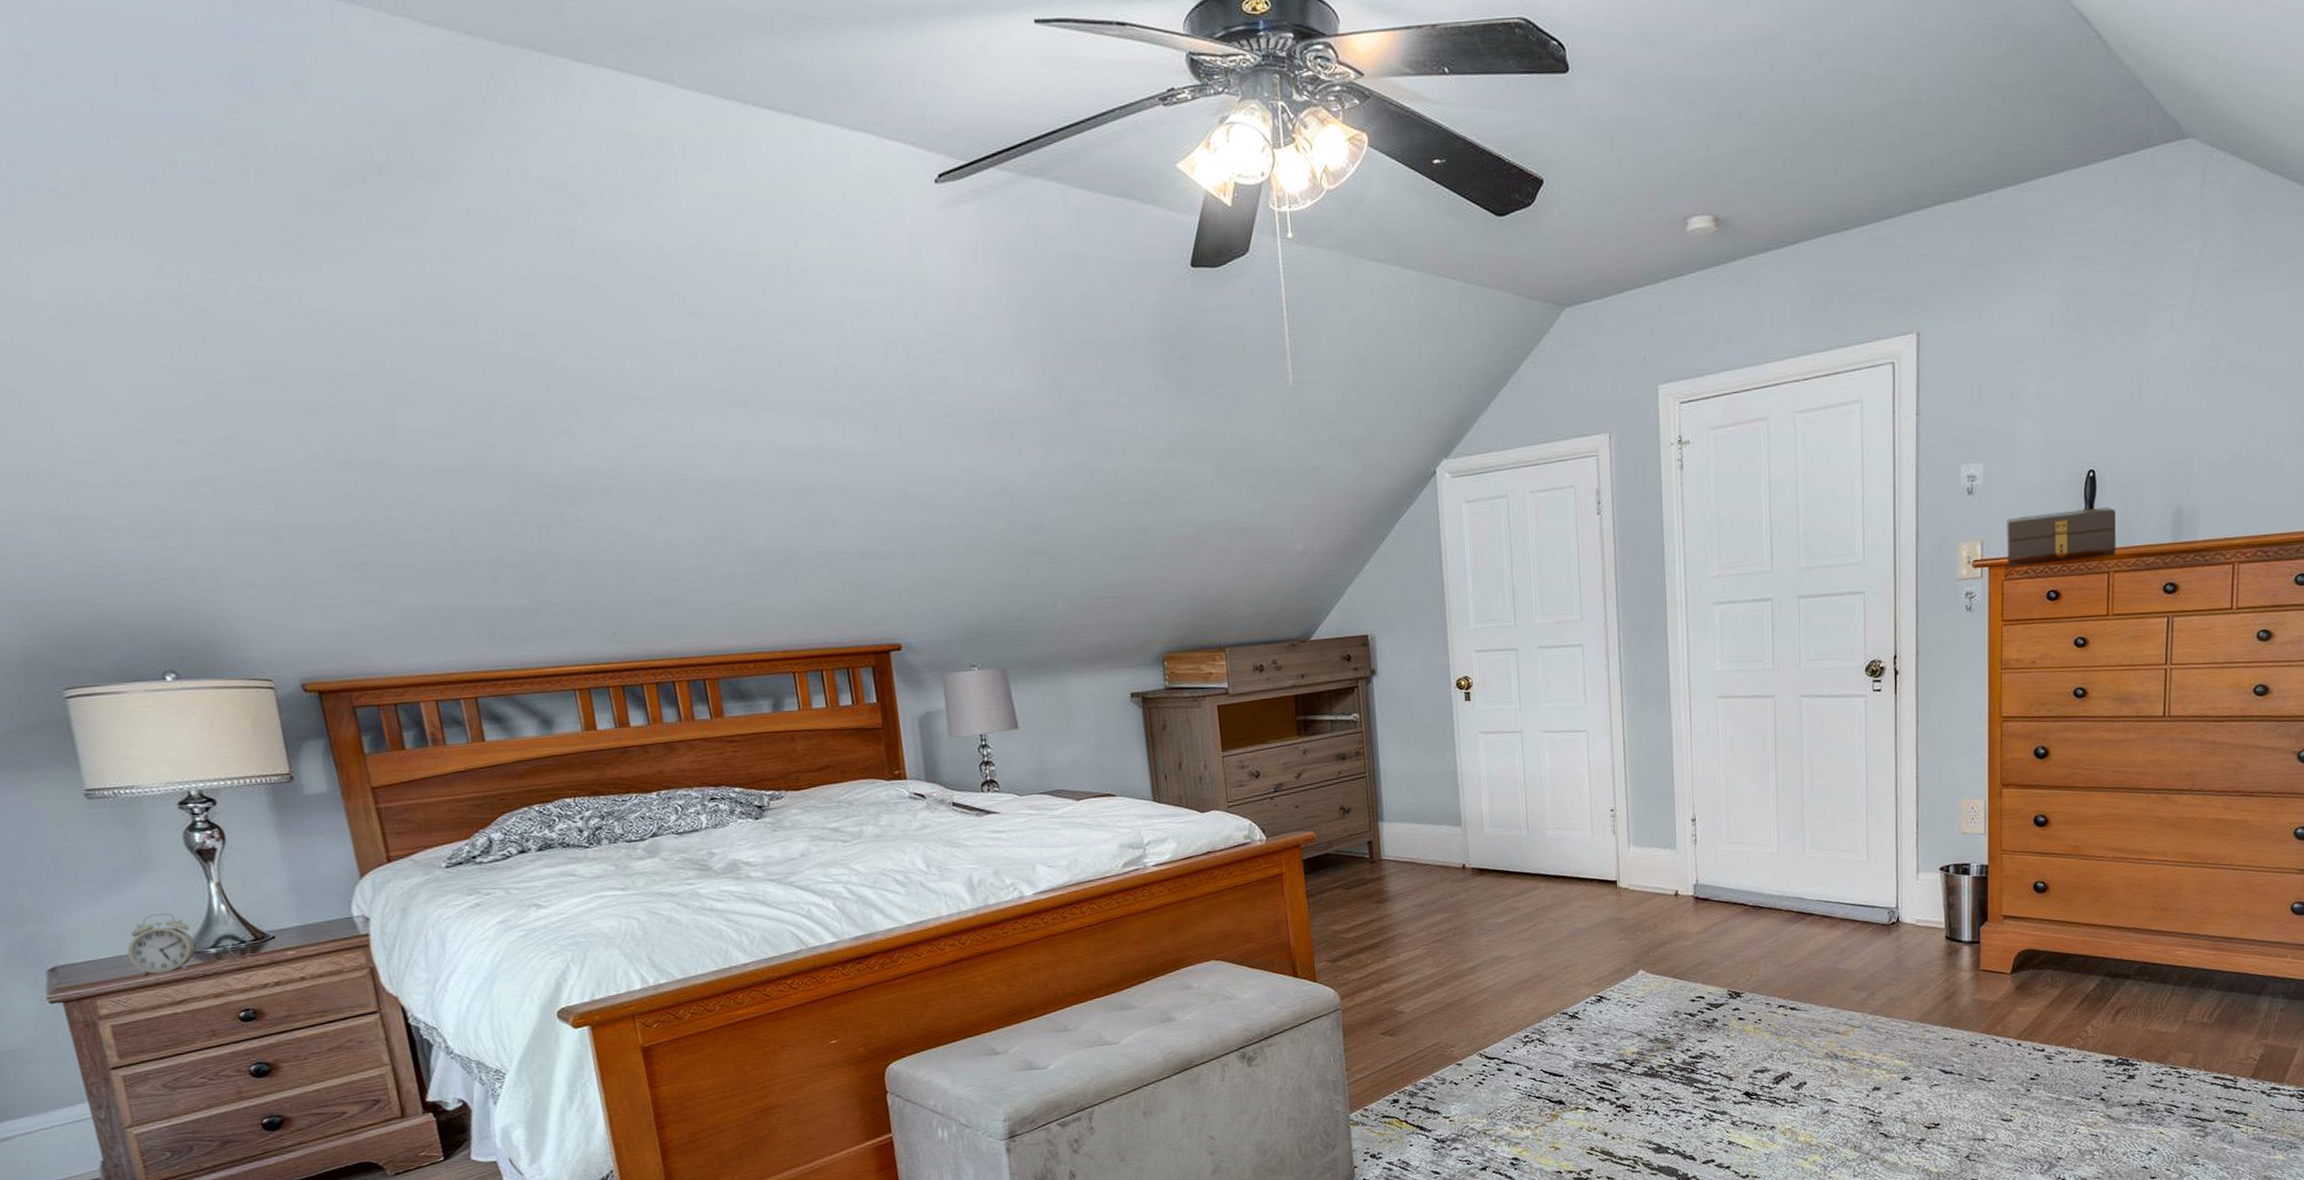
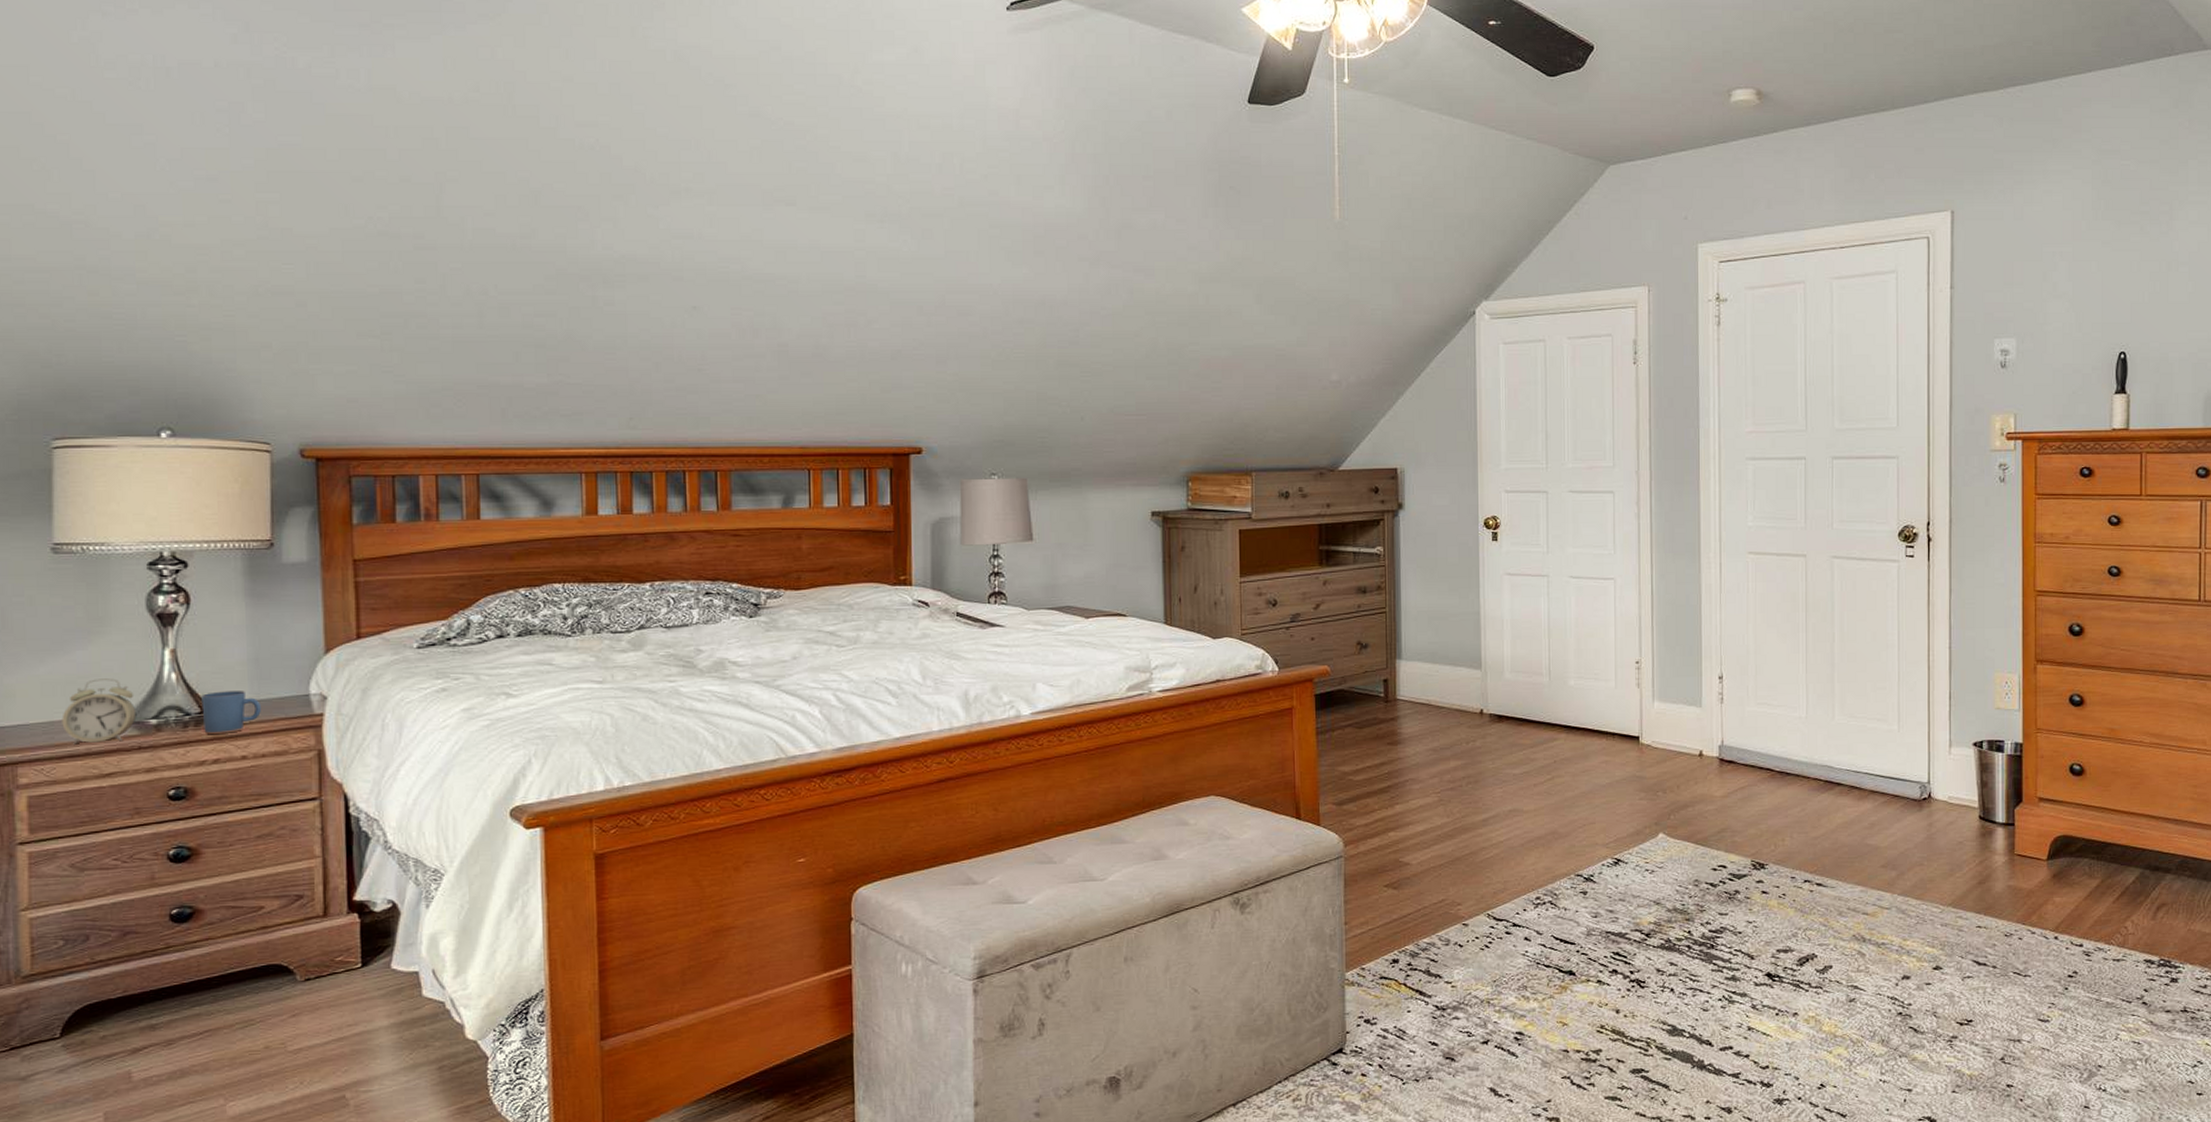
mug: none [252,917,311,960] -> present [201,691,262,735]
jewelry box: present [2006,506,2117,567] -> none [2039,388,2148,441]

